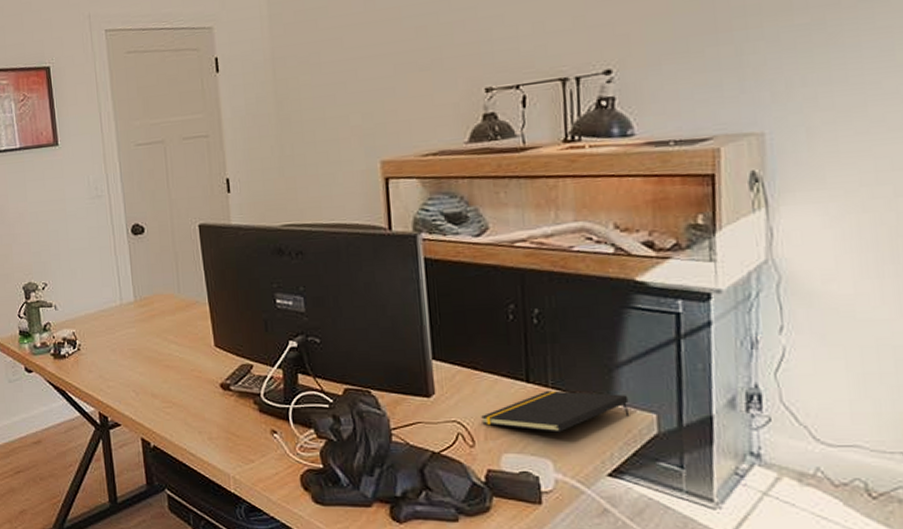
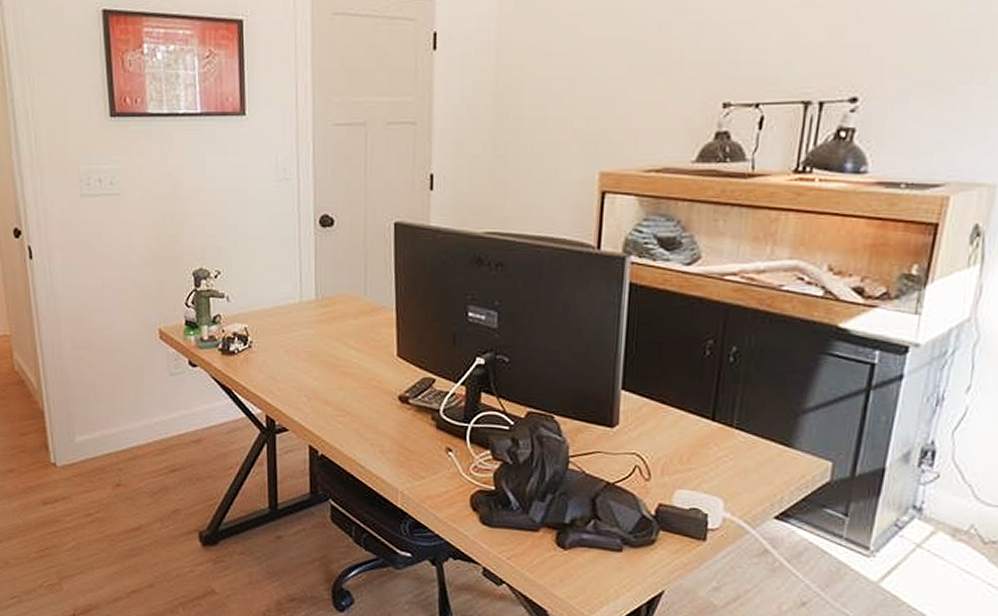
notepad: present [481,390,630,433] -> none [661,430,809,473]

